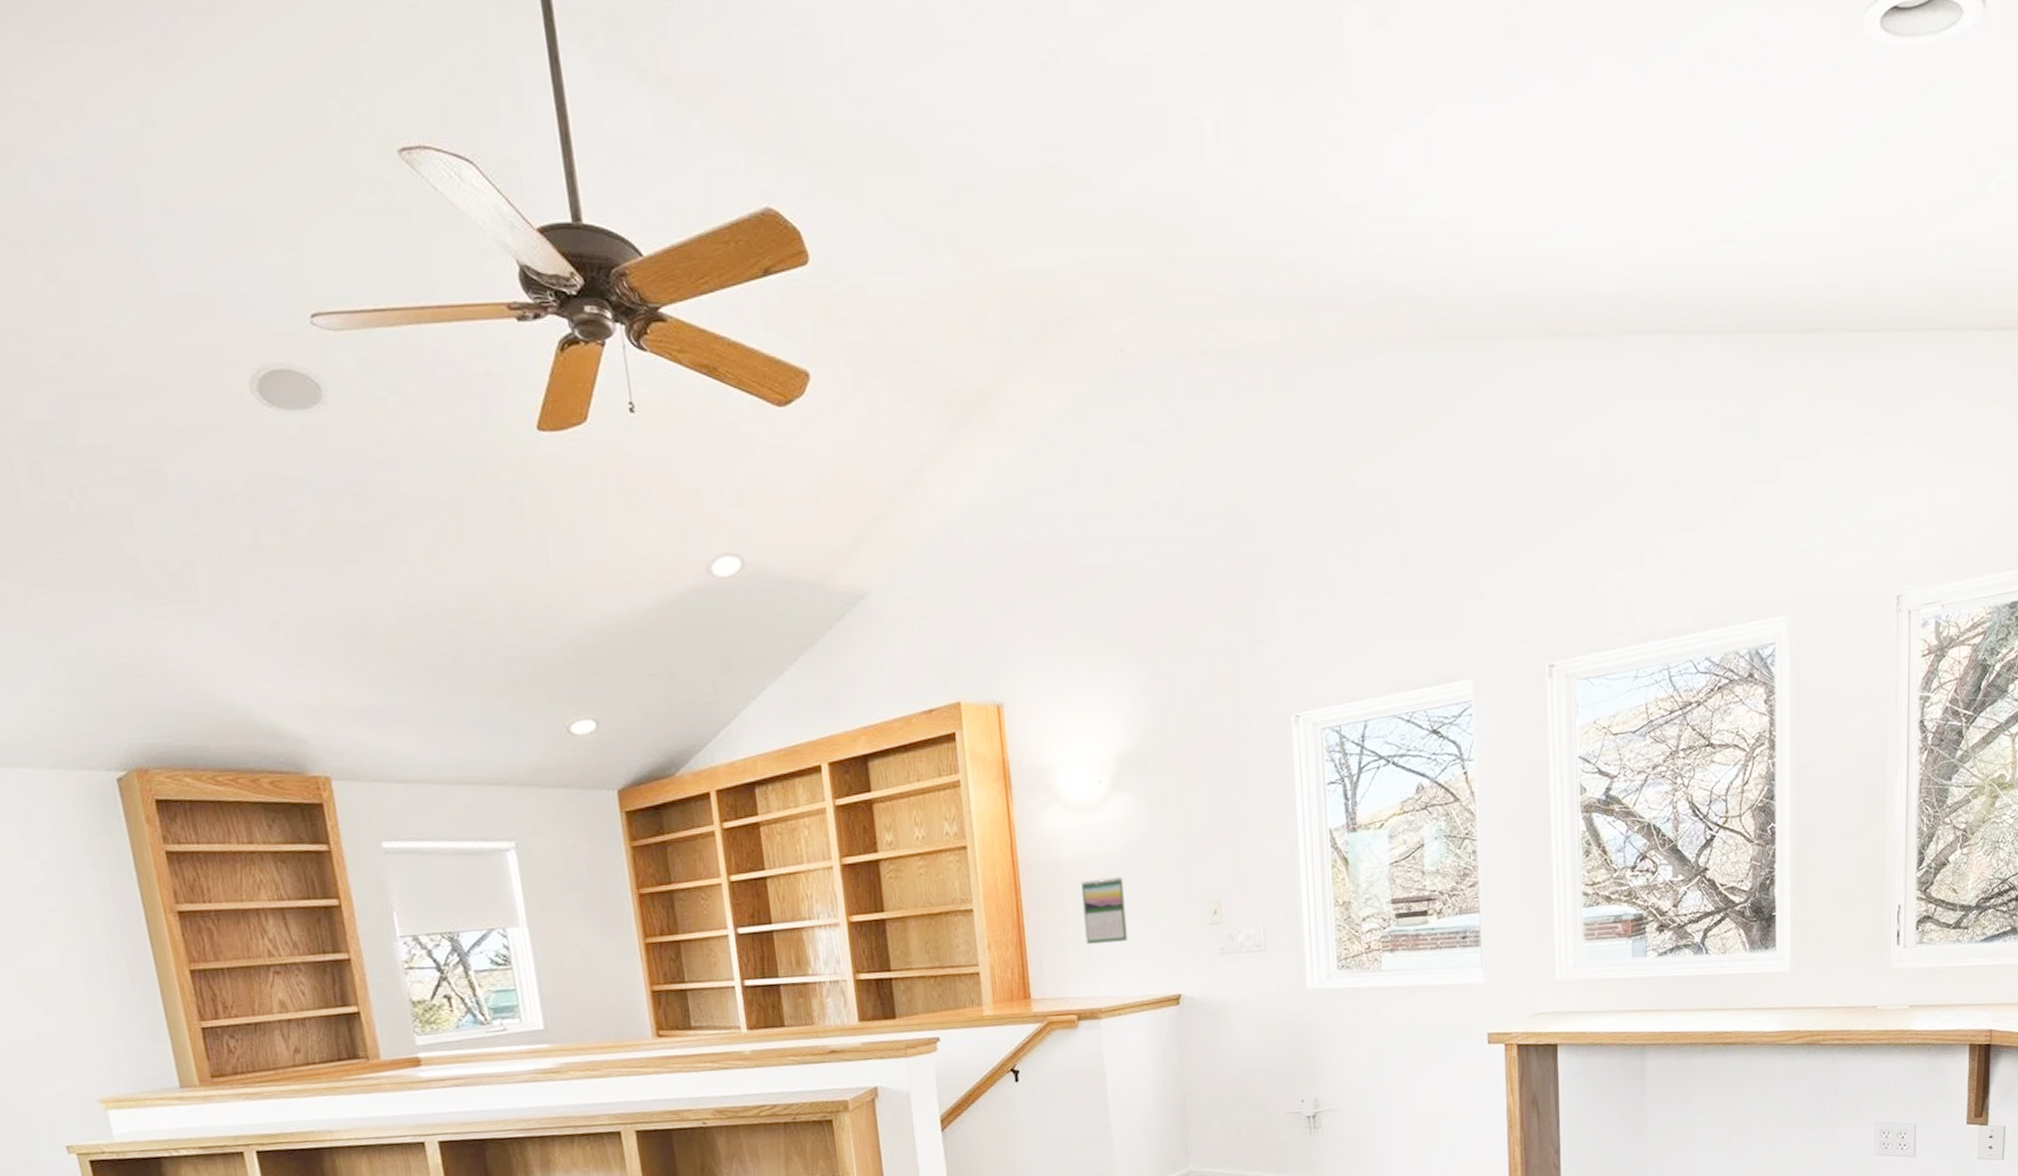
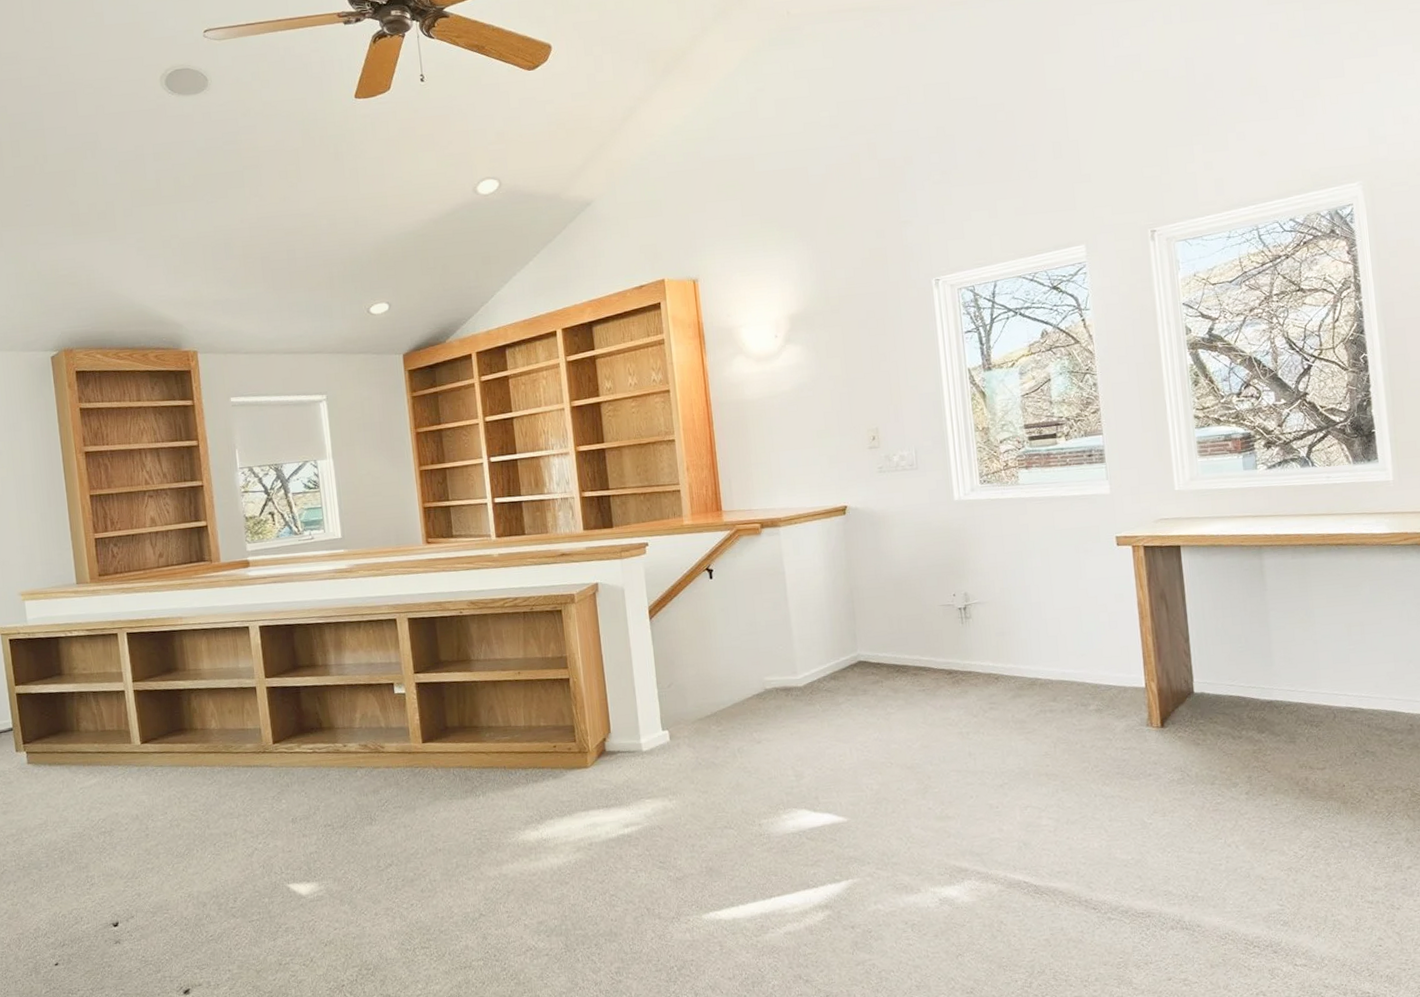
calendar: present [1081,877,1129,944] -> none [762,411,802,466]

